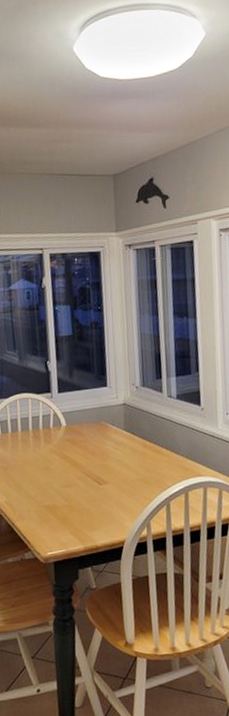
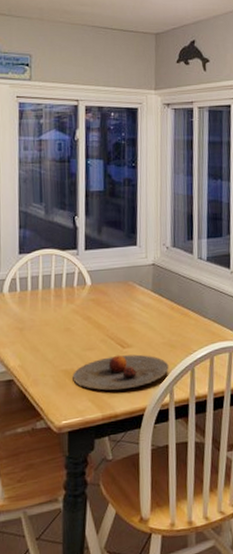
plate: none [54,490,145,525] -> present [72,354,169,391]

